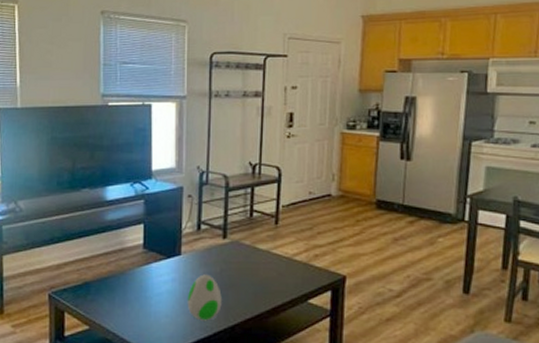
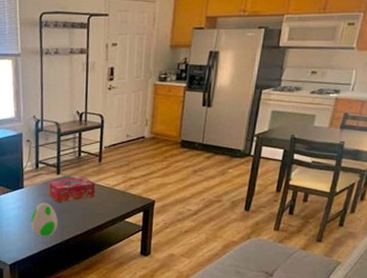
tissue box: none [212,243,270,275] -> present [48,177,95,202]

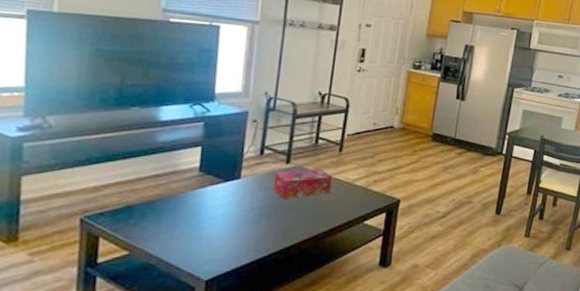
decorative egg: present [30,202,58,237] -> none [243,198,280,243]

